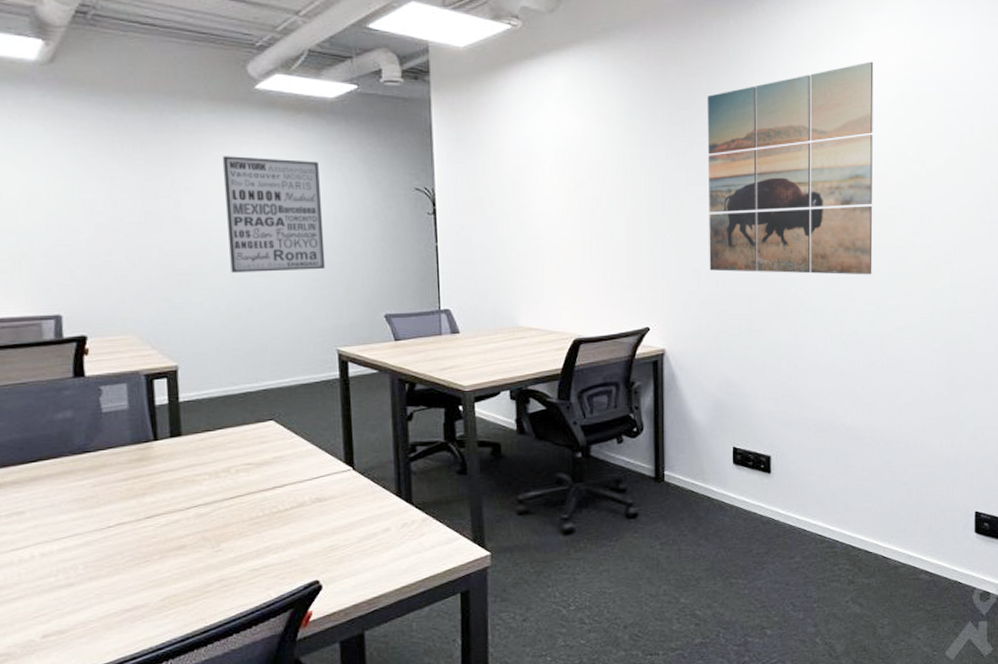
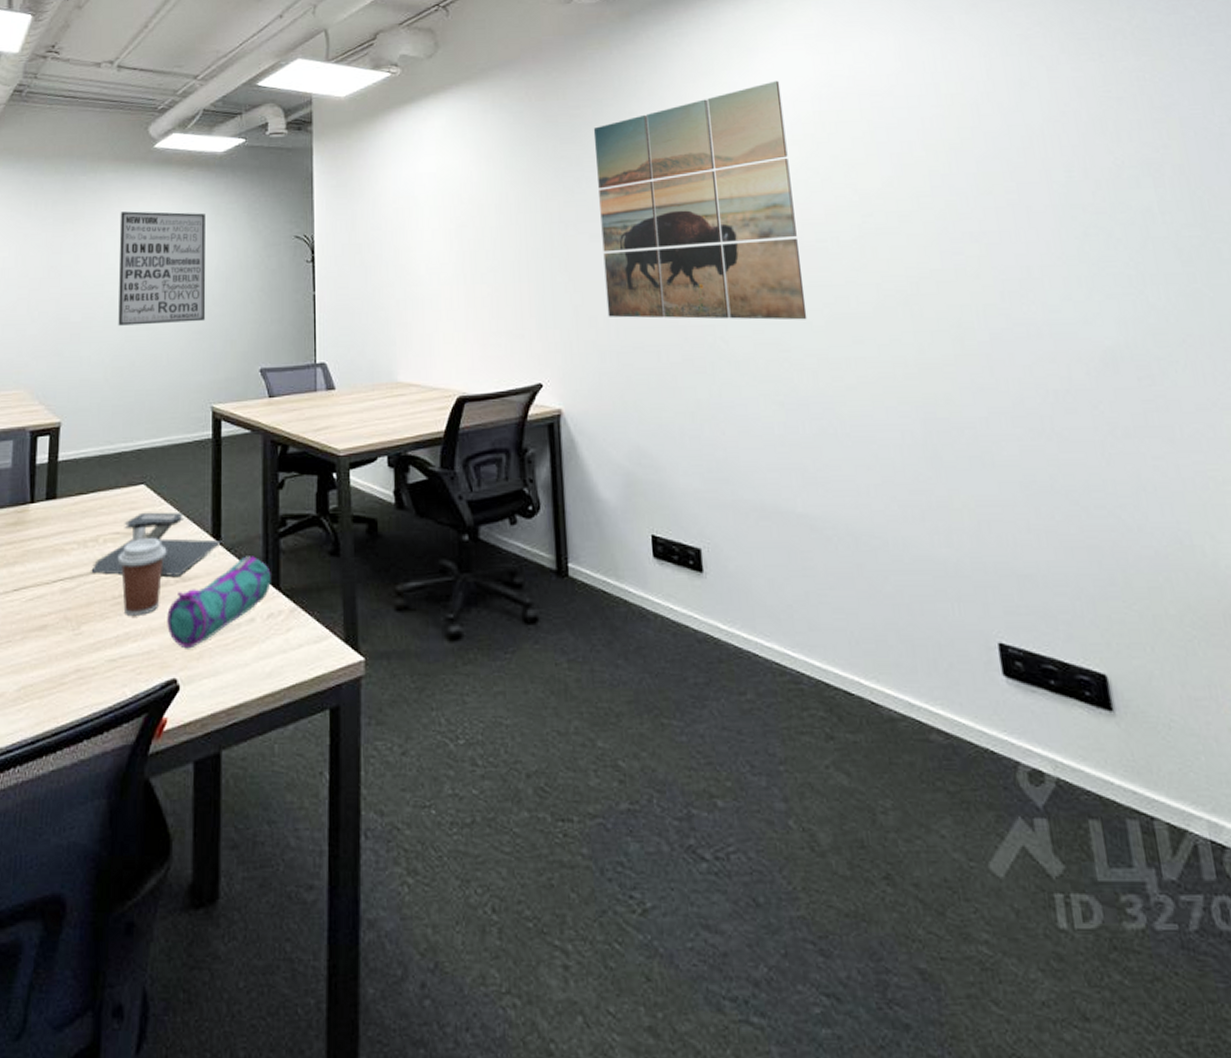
architectural model: none [225,444,355,500] -> present [91,512,222,576]
coffee cup: none [251,467,301,533] -> present [117,538,167,615]
pencil case: none [306,478,404,556] -> present [167,556,271,649]

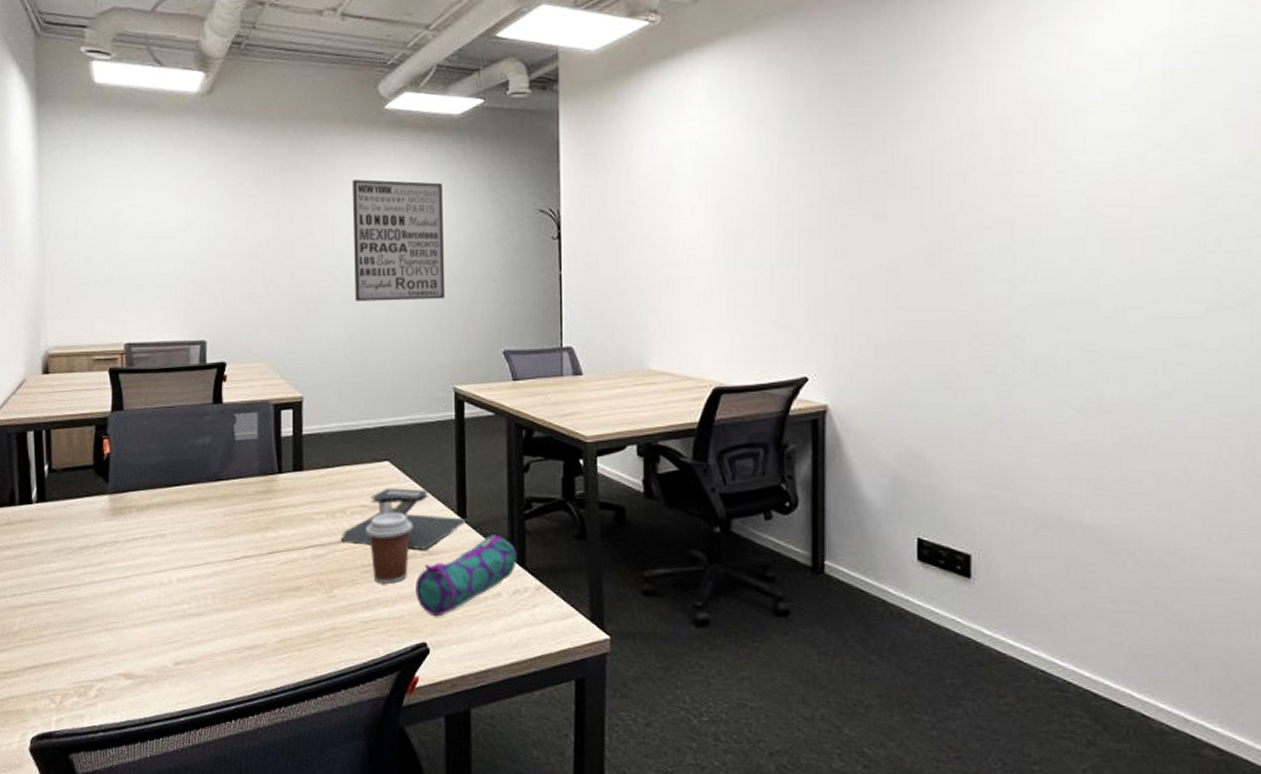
wall art: present [593,80,807,320] -> none [886,30,1125,318]

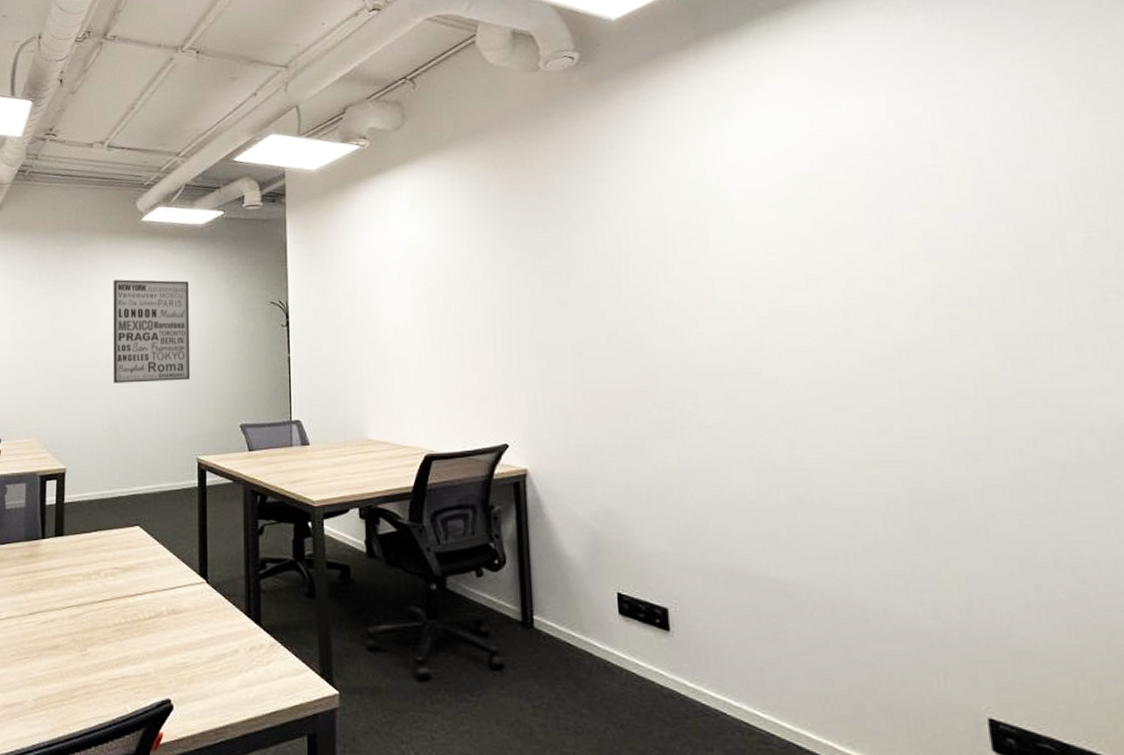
architectural model: present [340,488,468,550] -> none [95,551,209,609]
coffee cup: present [365,513,413,584] -> none [117,574,160,642]
pencil case: present [415,535,517,617] -> none [161,594,253,674]

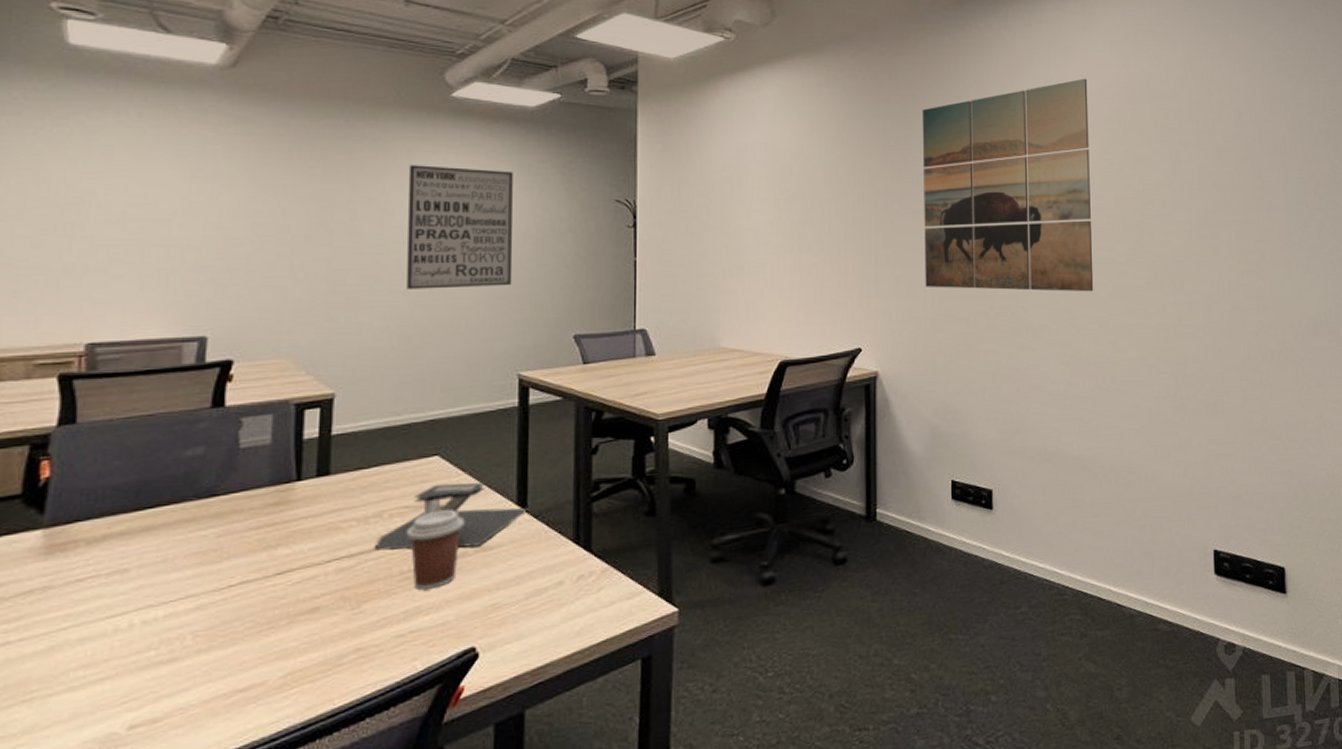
architectural model: none [95,551,209,609] -> present [374,483,529,551]
coffee cup: none [117,574,160,642] -> present [406,510,465,590]
wall art: none [560,143,784,387] -> present [922,78,1094,292]

